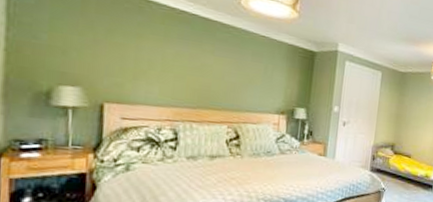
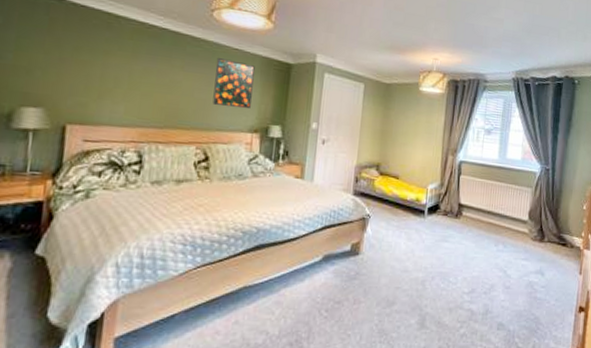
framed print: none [242,44,281,93] -> present [213,58,255,110]

